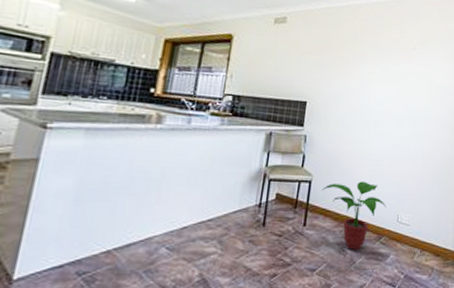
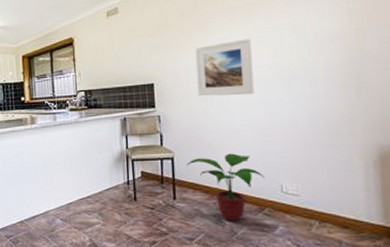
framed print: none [344,75,394,128] -> present [194,38,254,97]

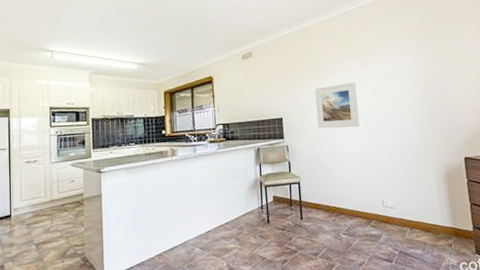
potted plant: present [186,153,265,221] -> none [310,176,370,234]

